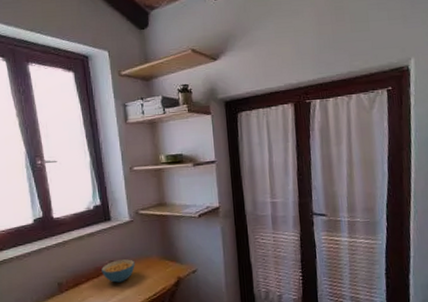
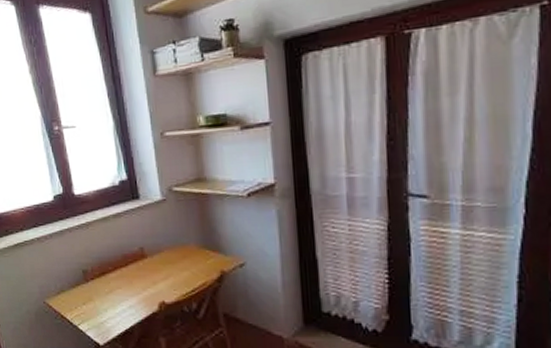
cereal bowl: present [101,259,135,283] -> none [130,246,169,274]

